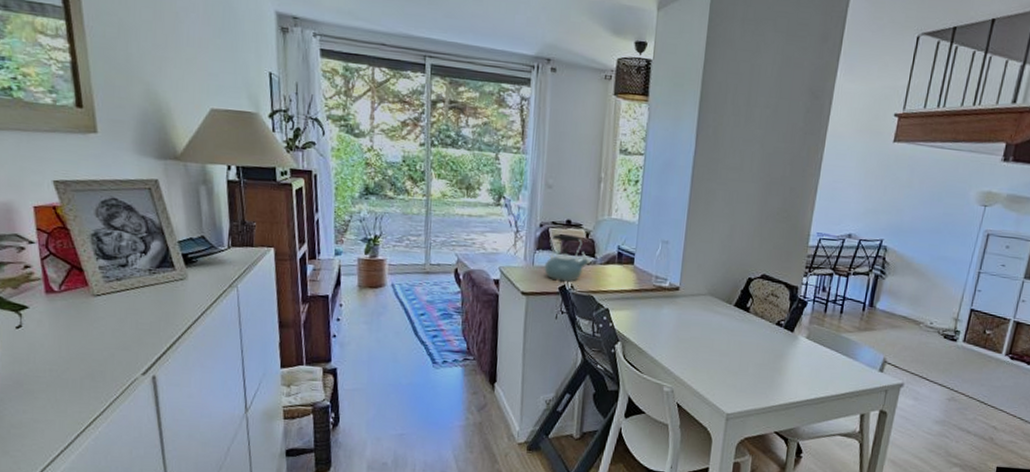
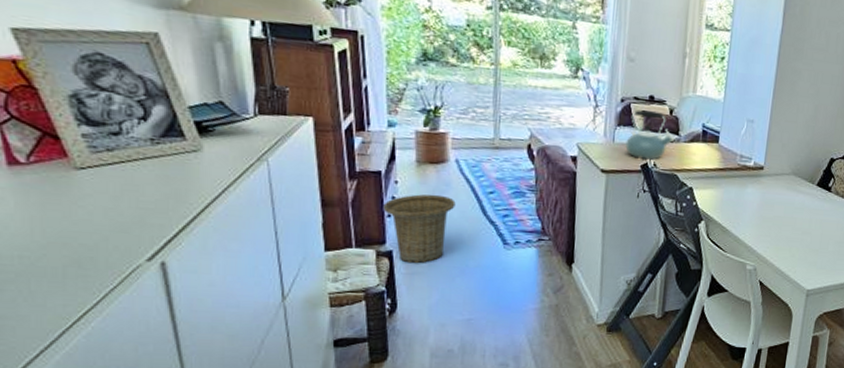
basket: none [329,316,391,381] -> present [383,194,456,264]

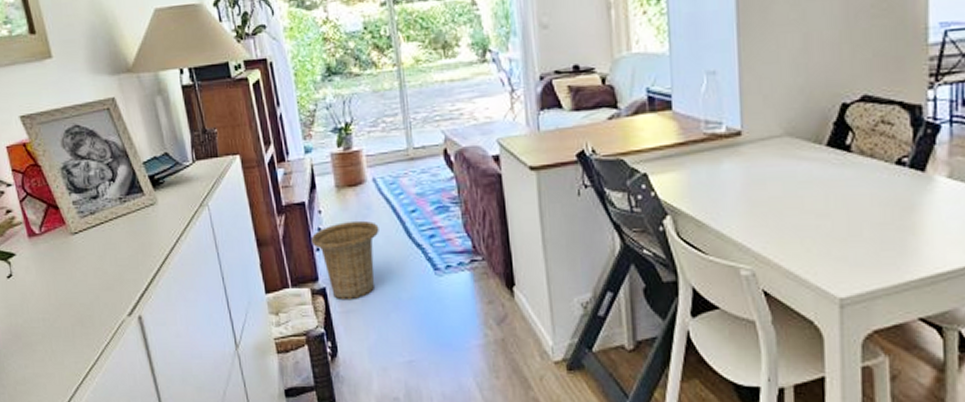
kettle: present [625,110,676,160] -> none [553,84,614,146]

